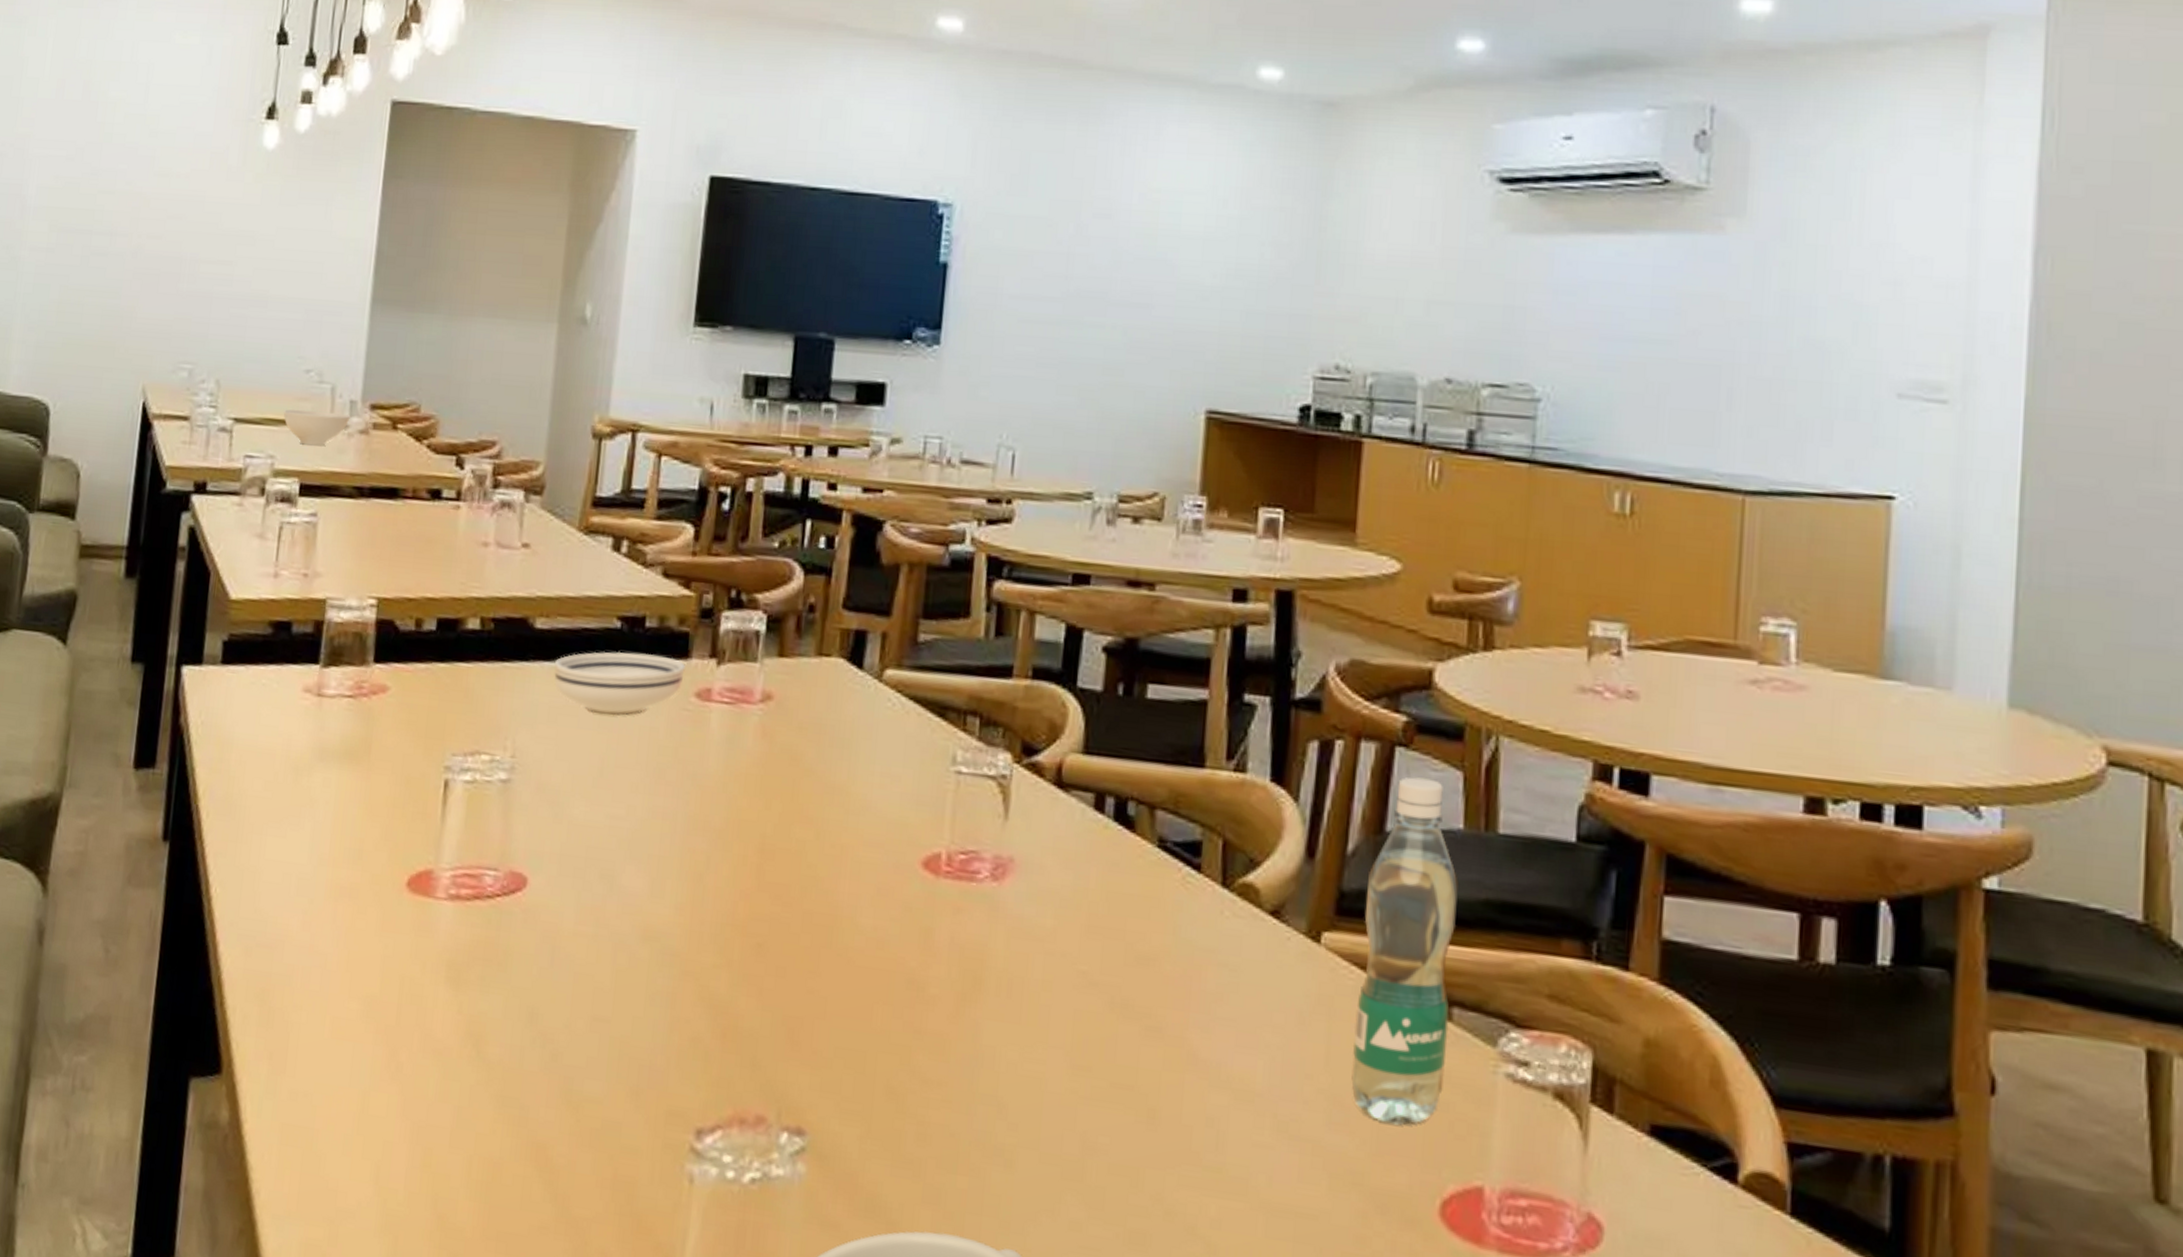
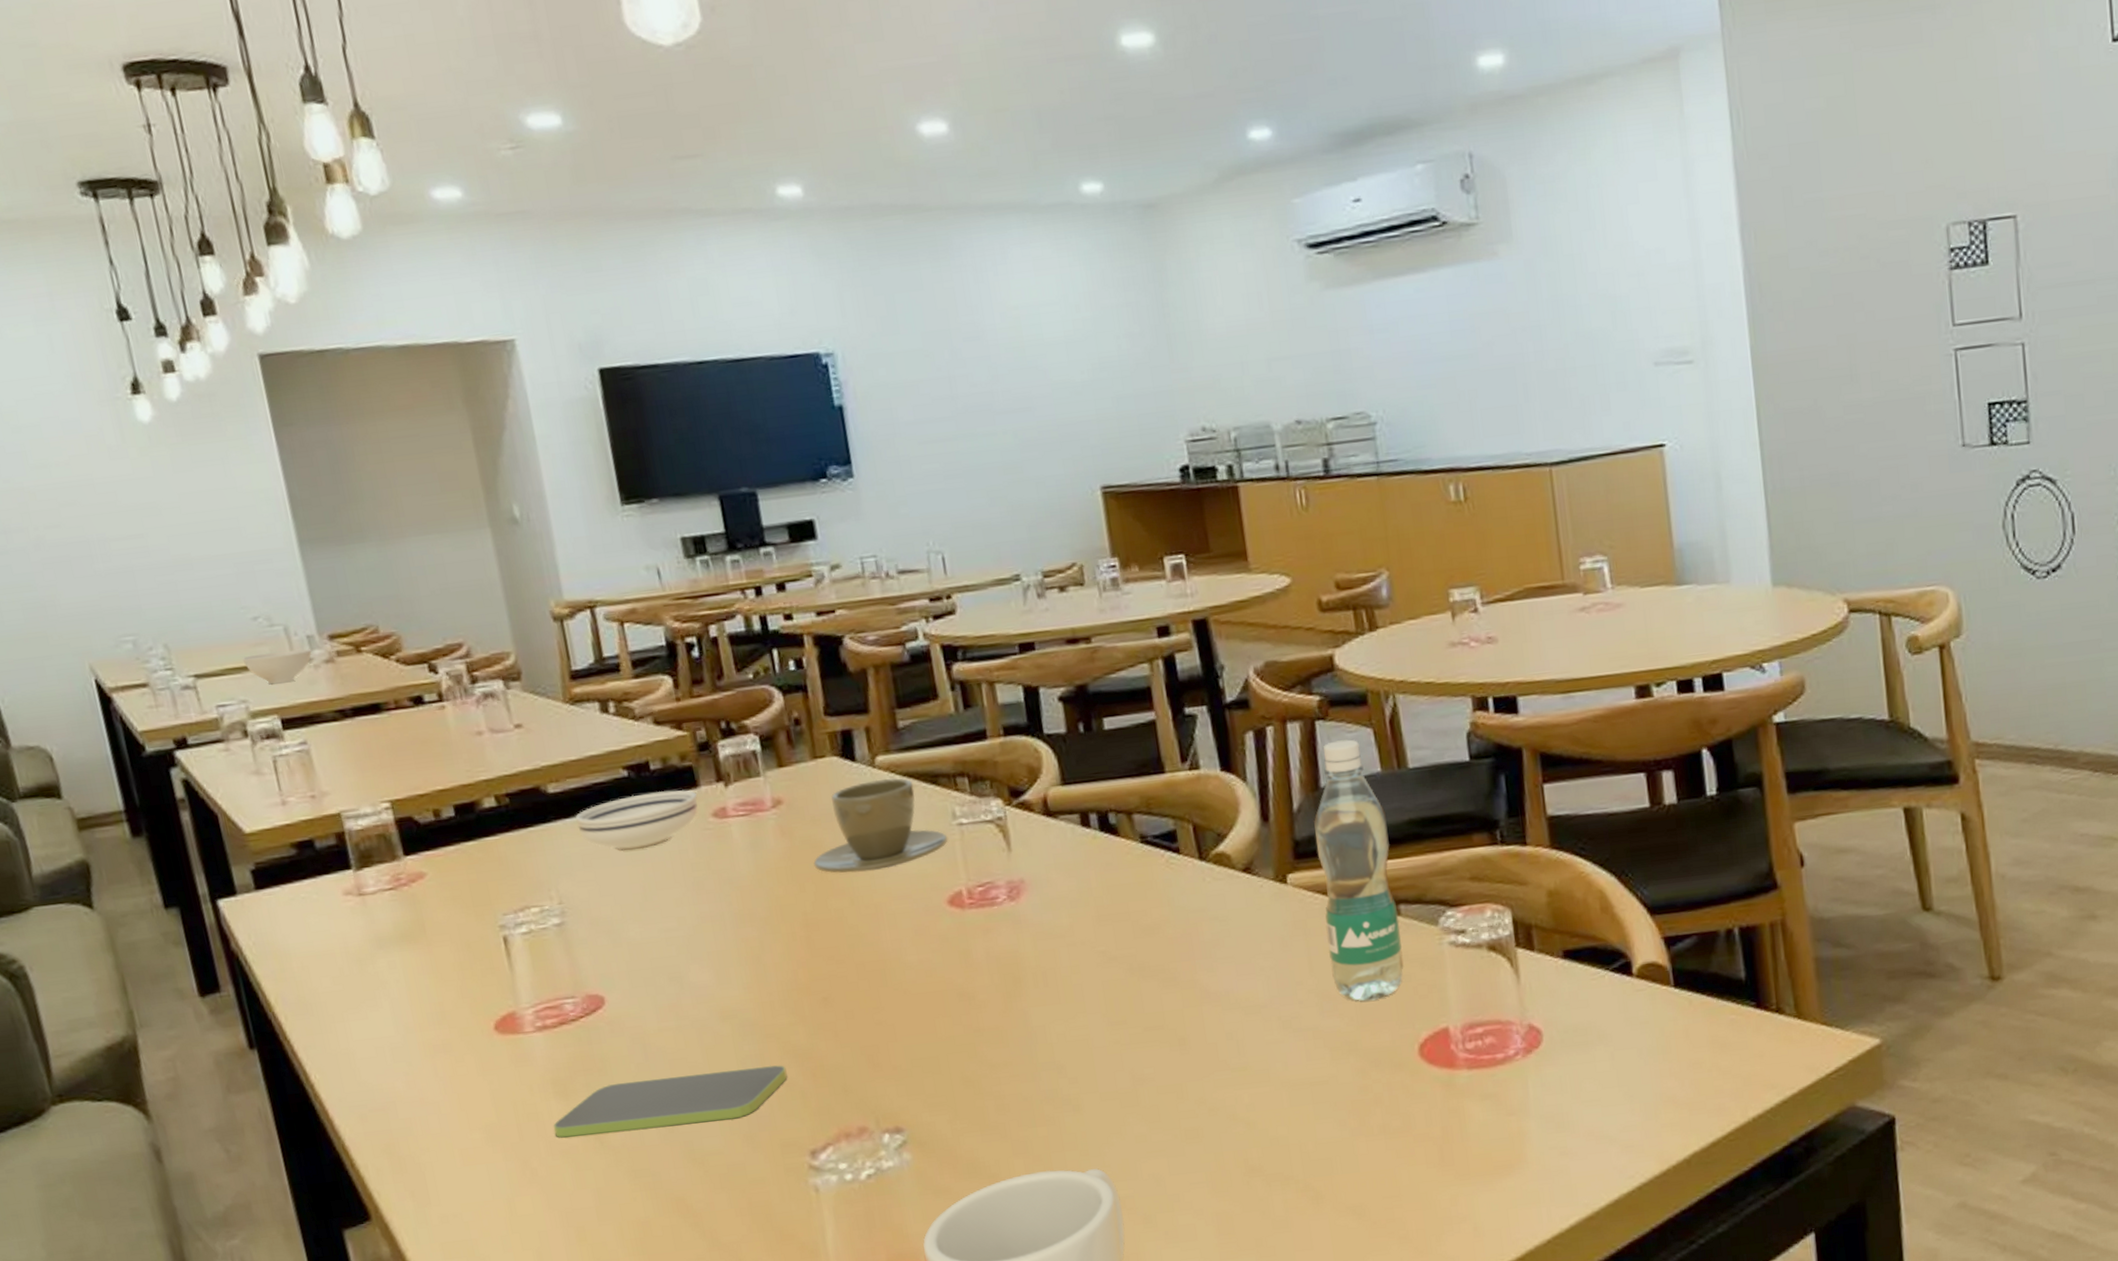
phone: none [432,984,696,1065] -> present [553,1065,788,1139]
teacup: none [787,695,941,805] -> present [813,778,948,873]

